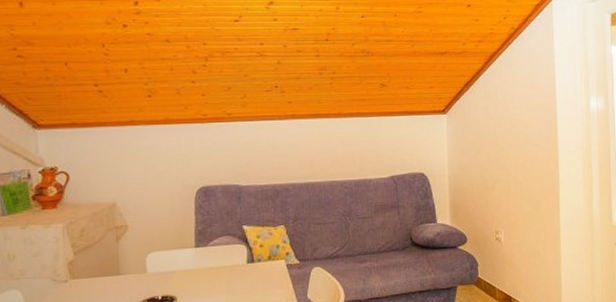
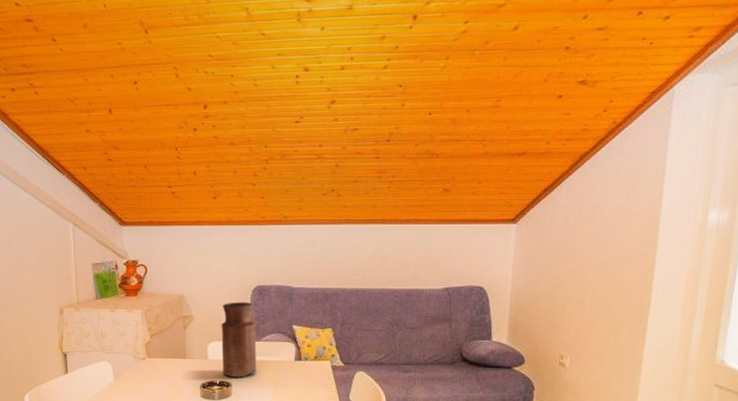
vase: none [161,205,205,290] -> present [221,302,257,378]

